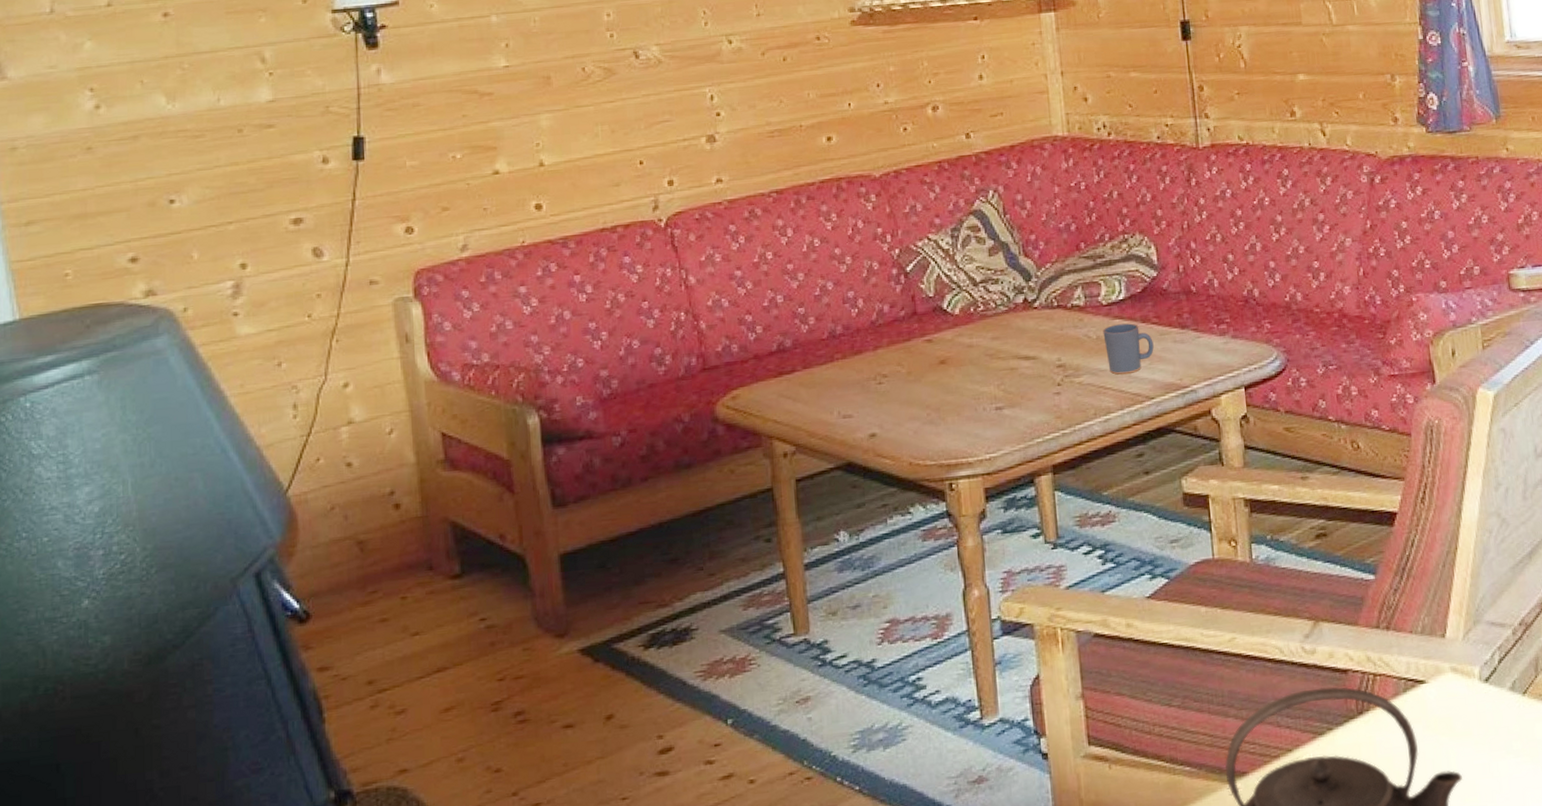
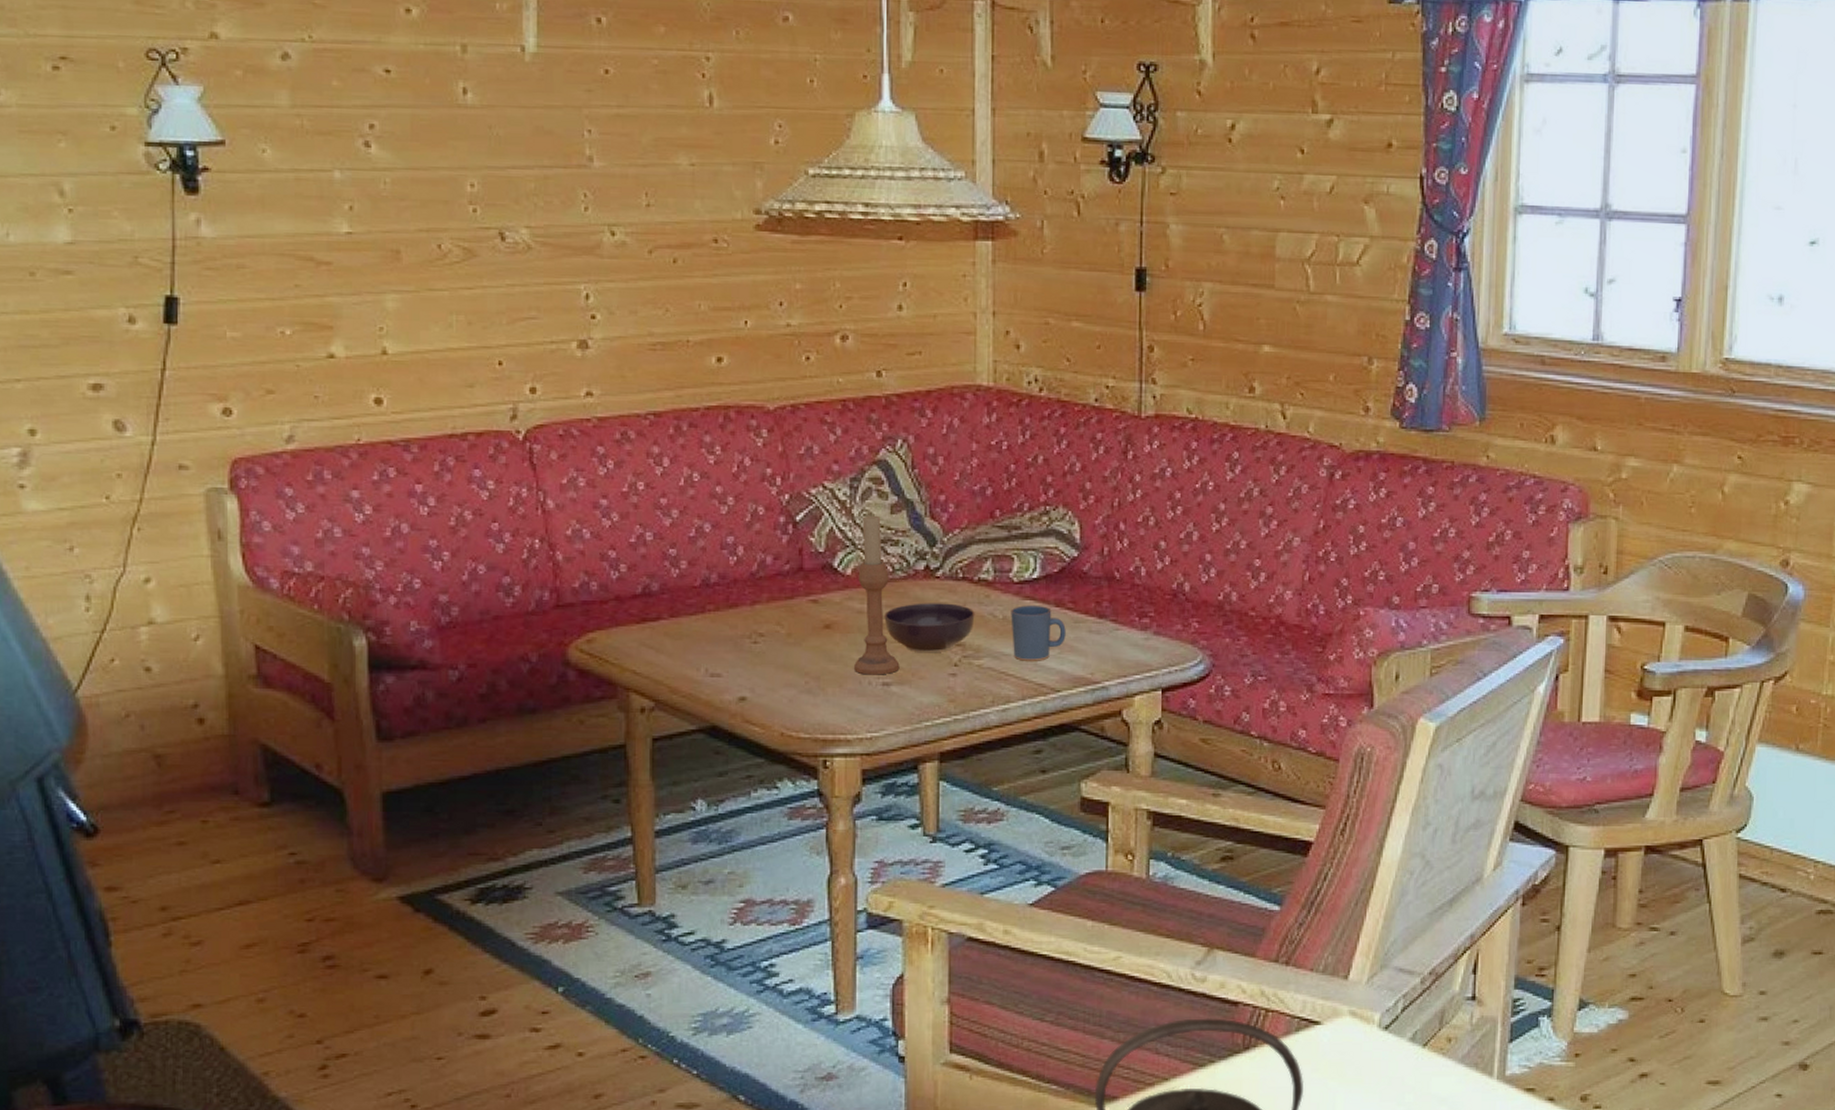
candlestick: none [965,258,1010,402] -> present [854,514,900,675]
bowl: none [991,329,1072,377] -> present [884,603,975,653]

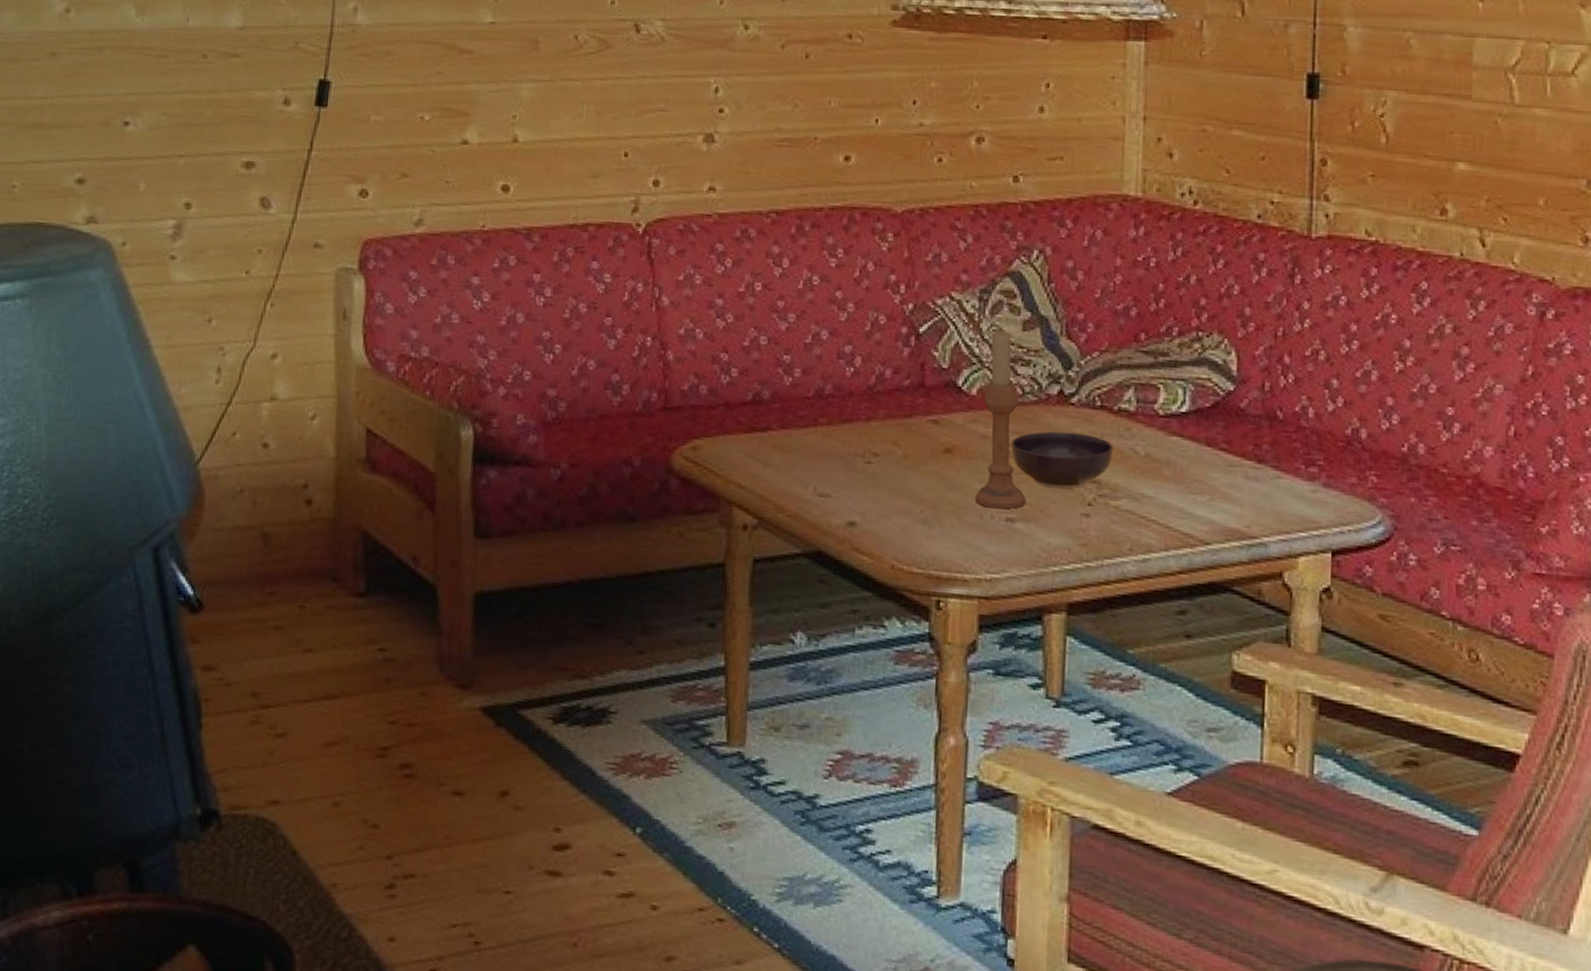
mug: present [1011,605,1066,661] -> none [1154,442,1218,507]

